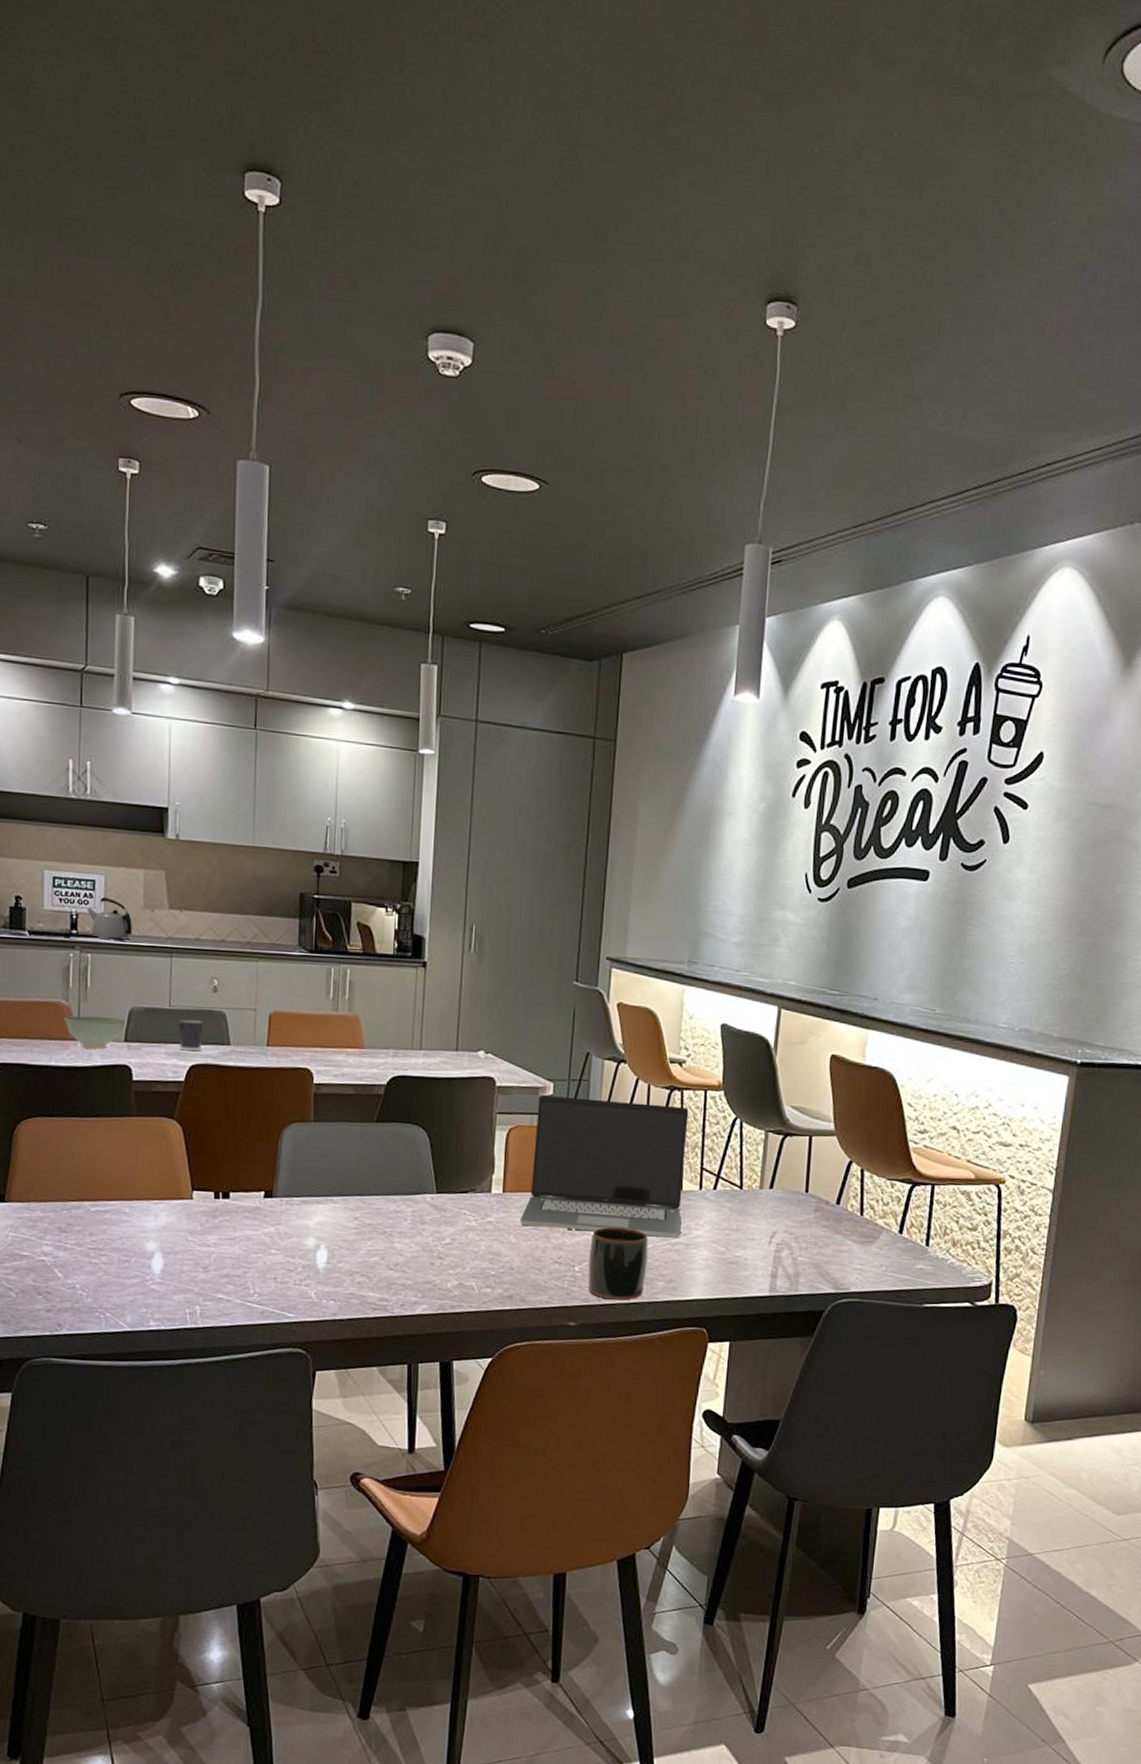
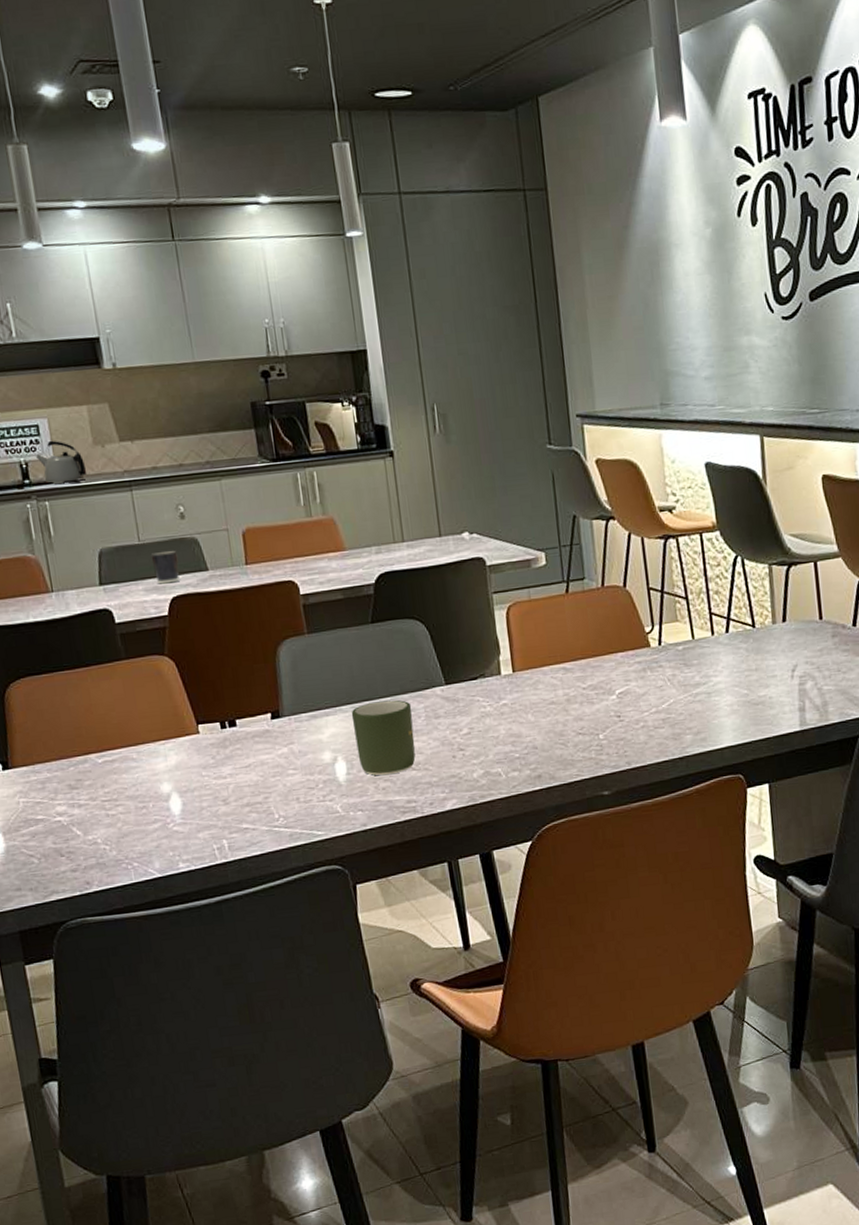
bowl: present [64,1015,126,1049] -> none [33,561,97,599]
mug: none [340,1198,400,1271] -> present [351,700,415,776]
laptop: present [519,1095,689,1238] -> none [532,554,701,702]
mug: present [588,1227,649,1300] -> none [610,686,673,762]

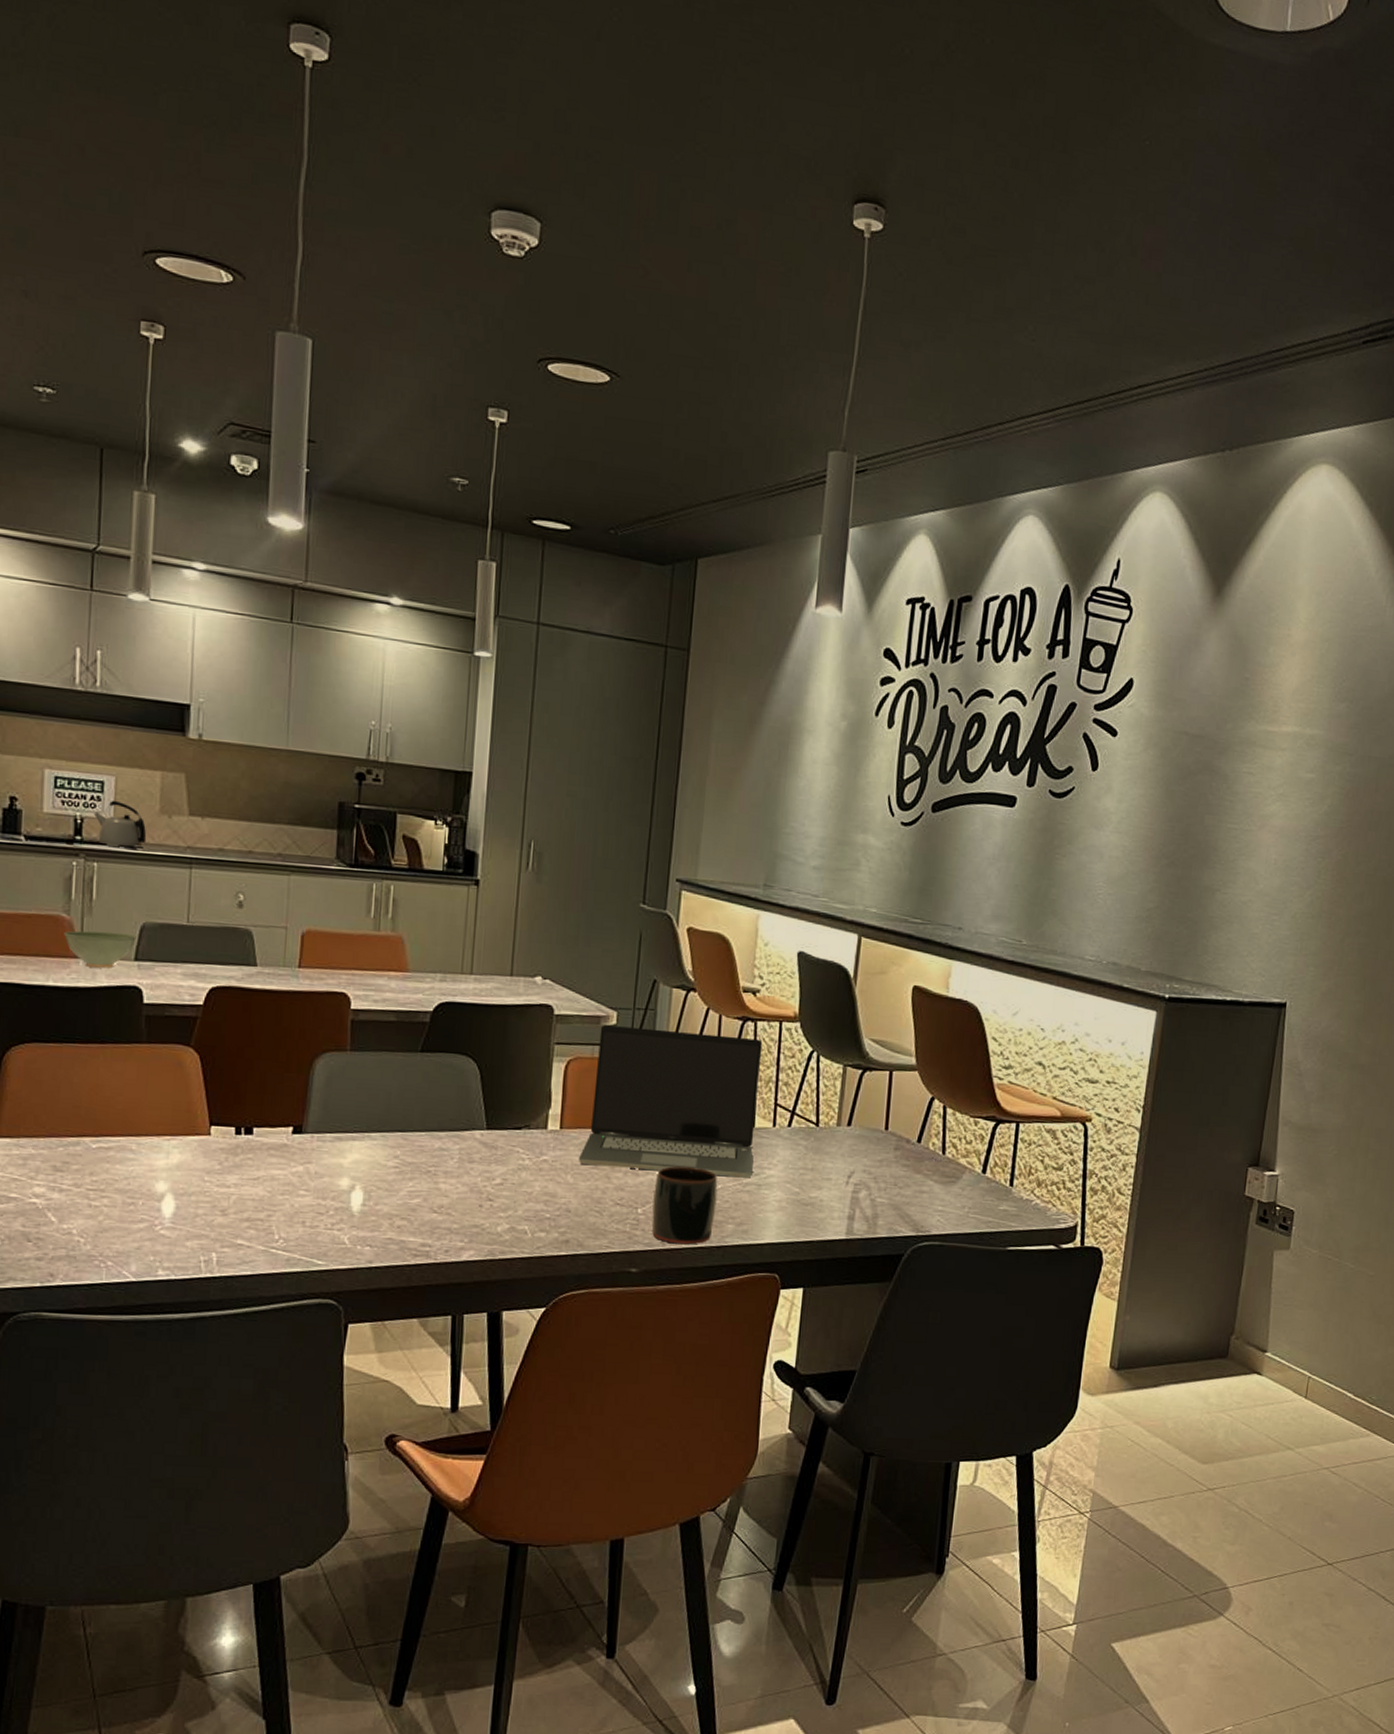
bowl: none [33,561,97,599] -> present [64,930,137,969]
mug: present [151,550,180,584] -> none [197,937,227,972]
mug: present [351,700,415,776] -> none [378,1134,446,1214]
laptop: none [532,554,701,702] -> present [578,1025,763,1178]
mug: none [610,686,673,762] -> present [651,1166,718,1245]

